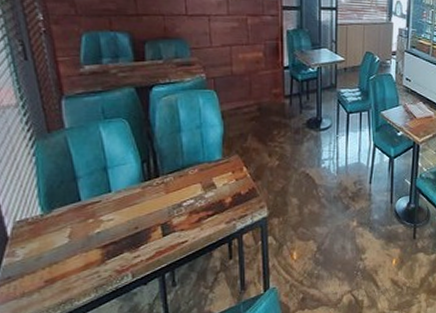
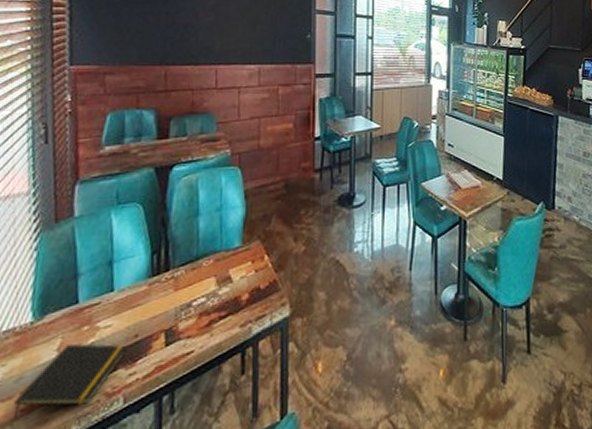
notepad: none [38,232,130,287] -> present [14,343,128,418]

